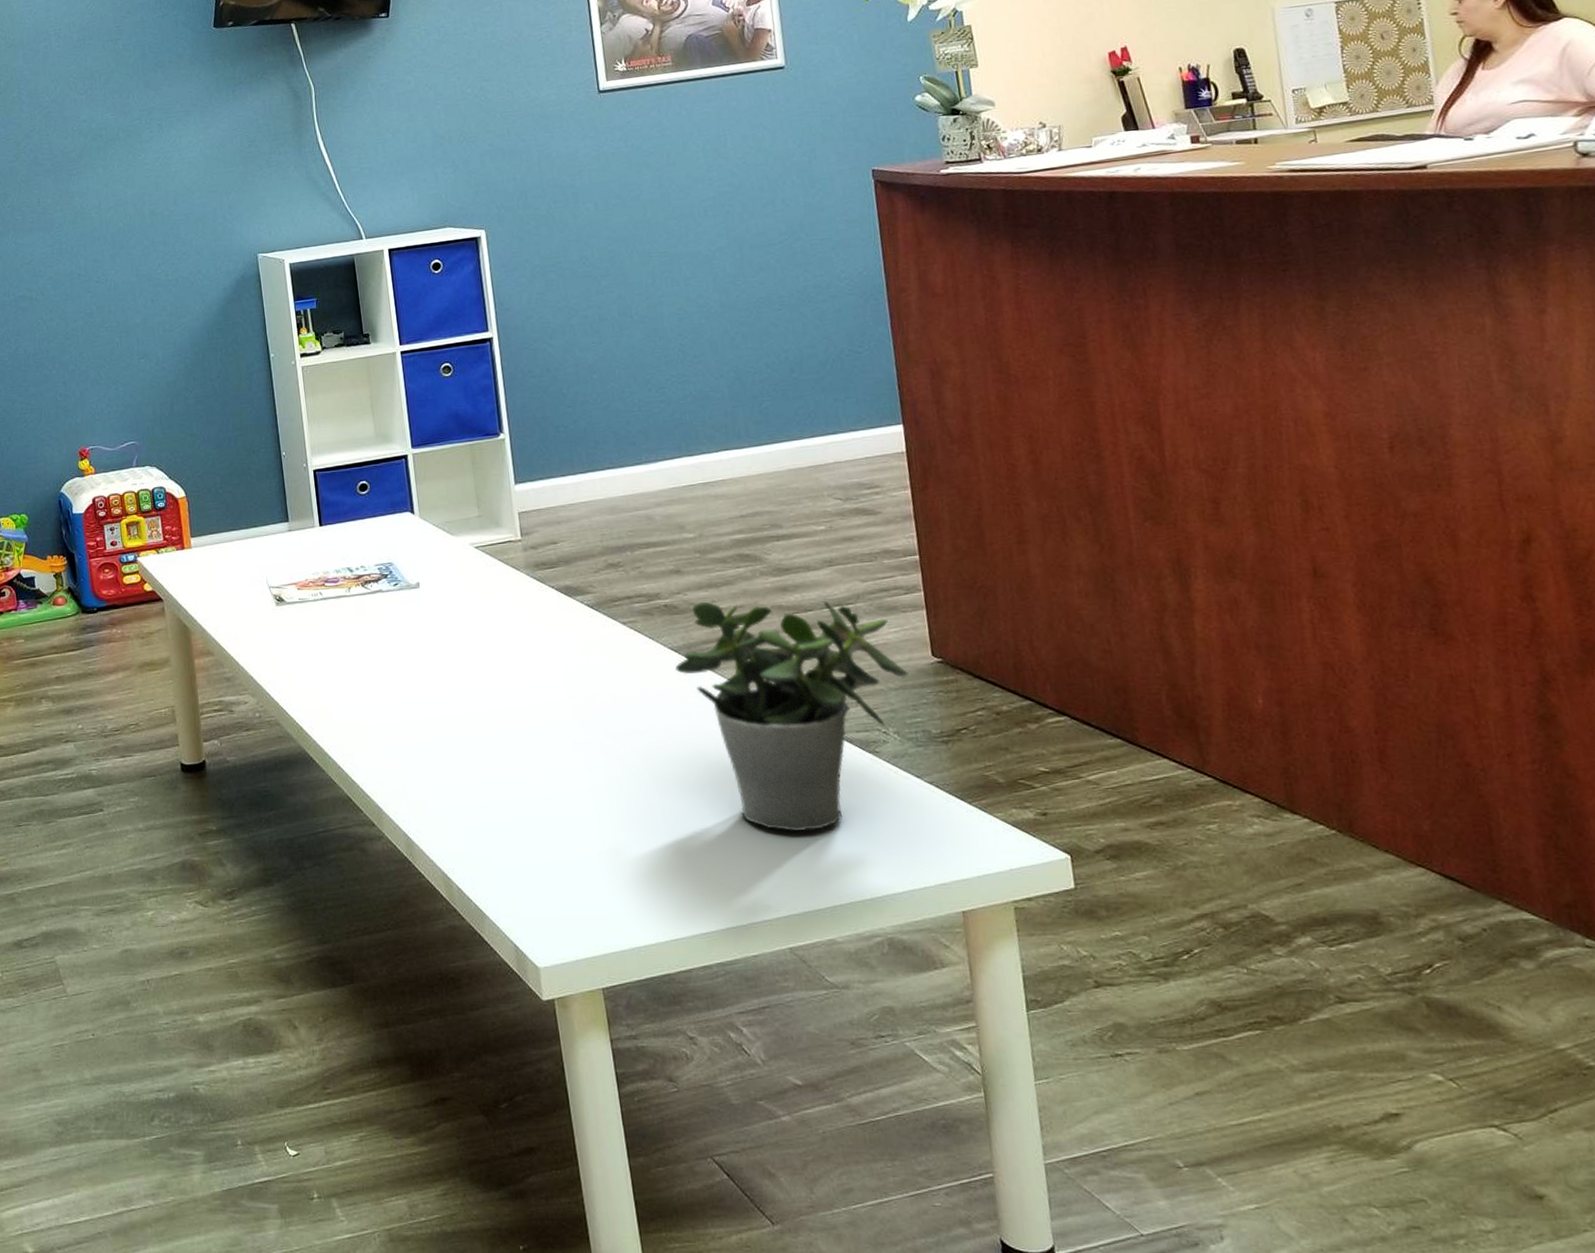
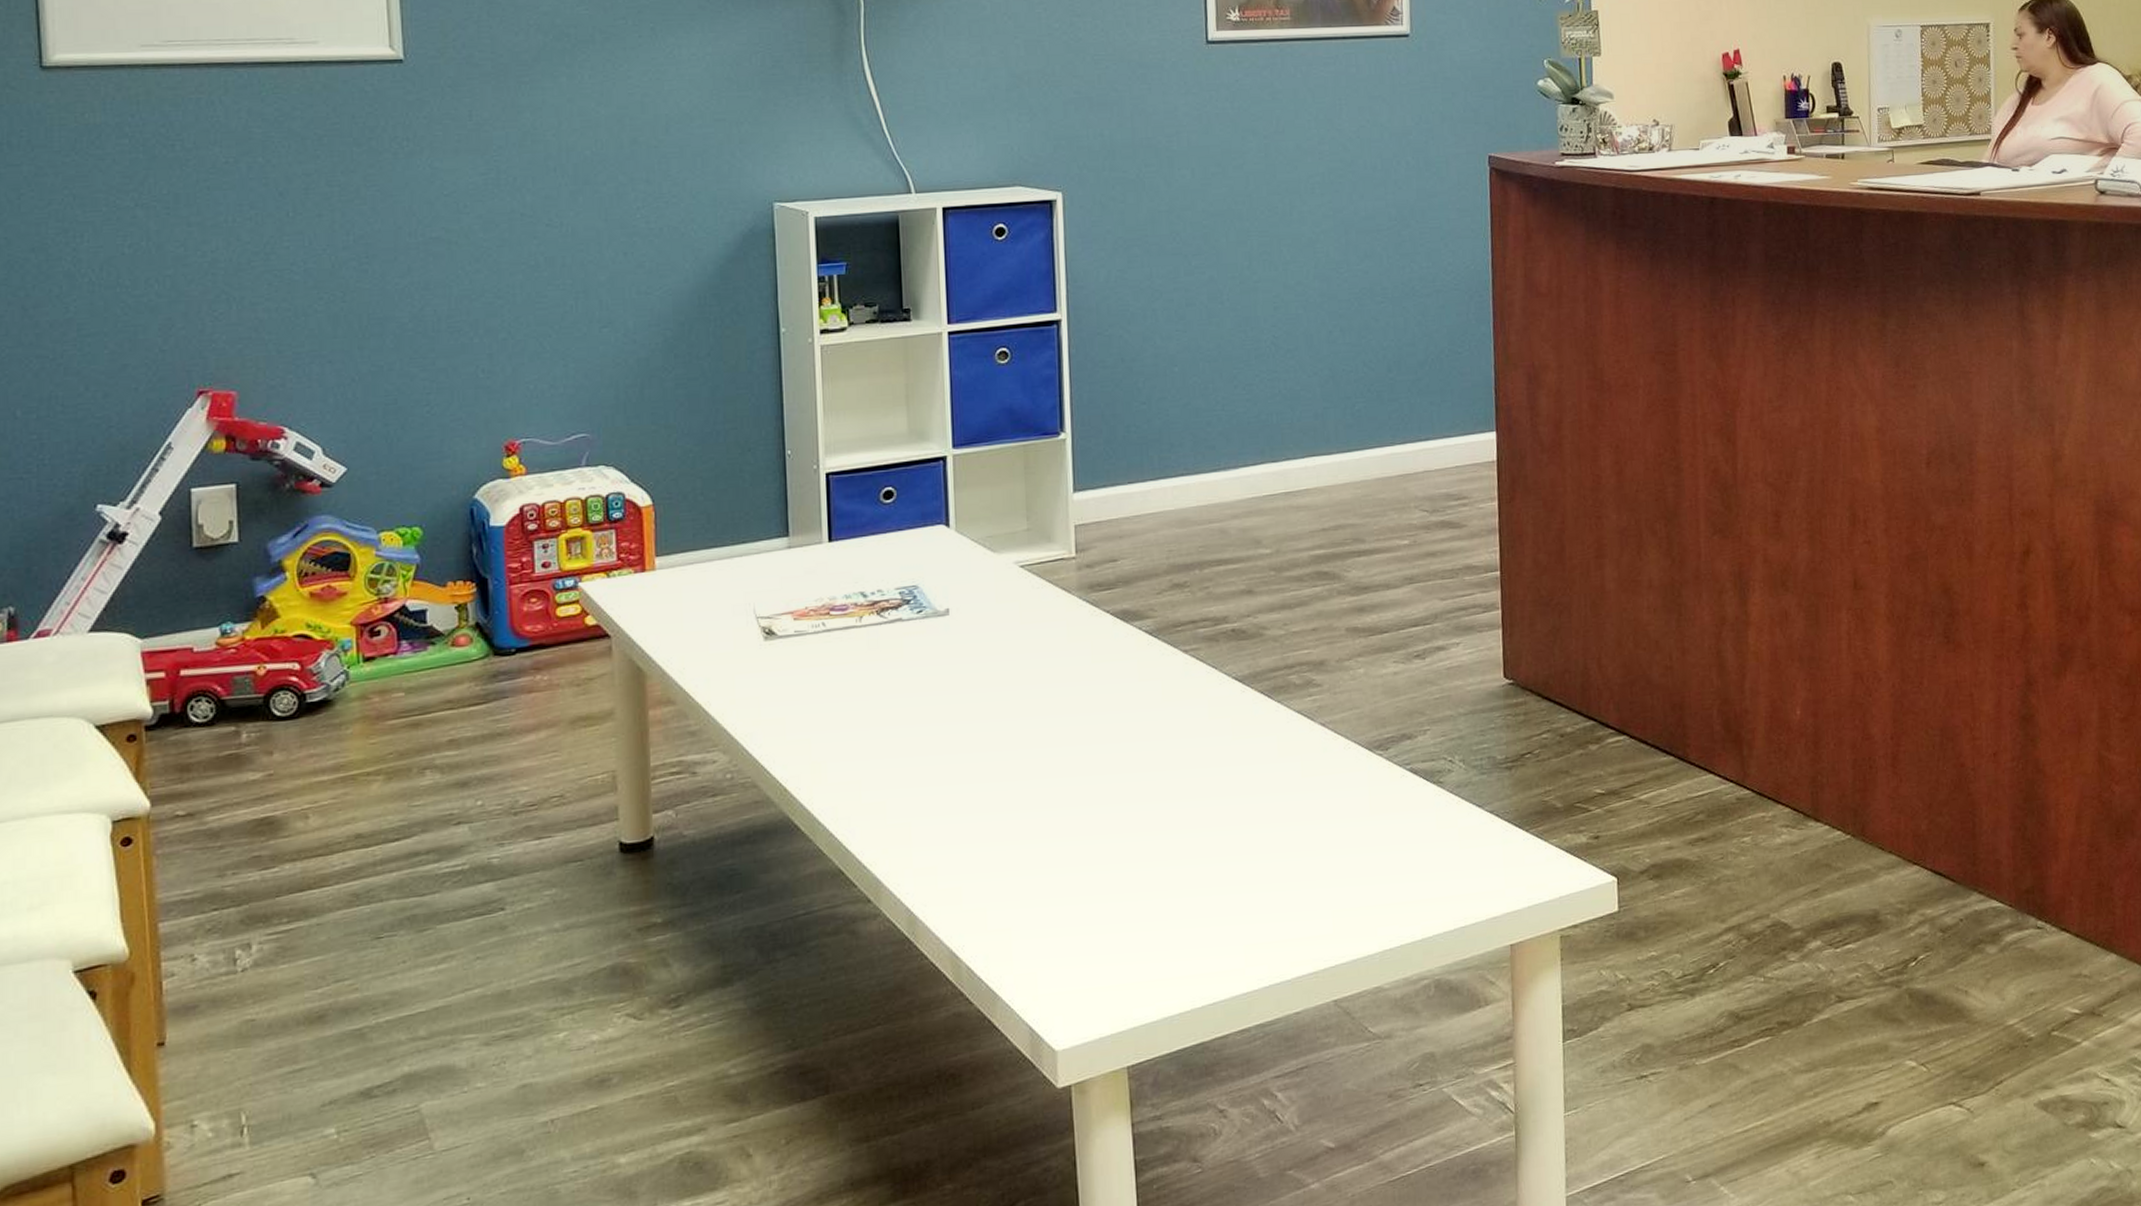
potted plant: present [675,601,908,832] -> none [1238,622,1479,874]

